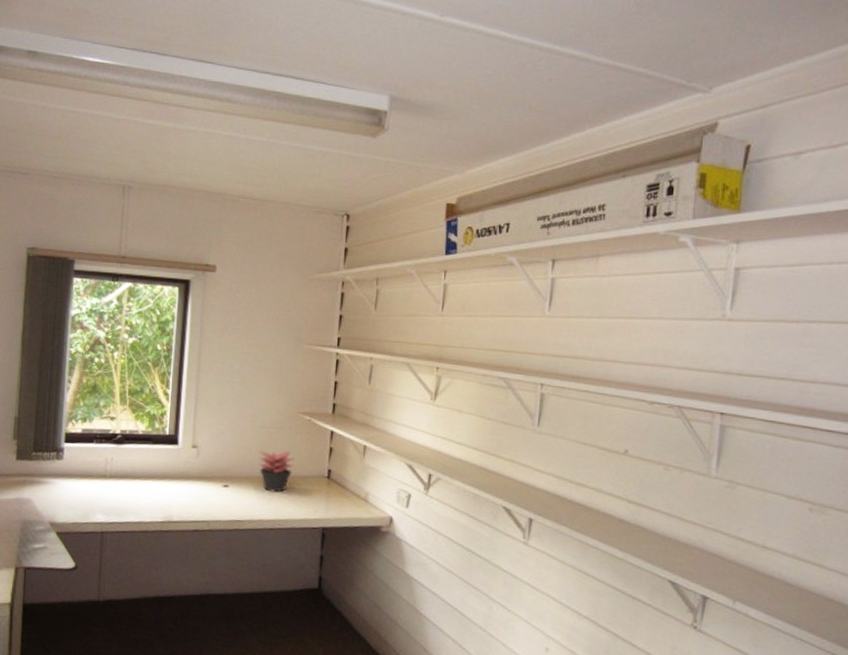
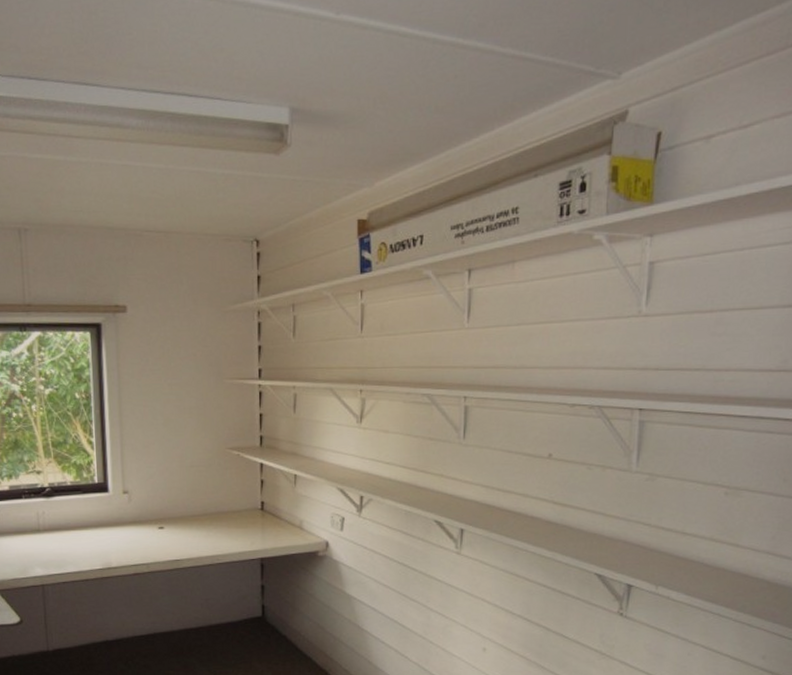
succulent plant: present [258,450,295,492] -> none [190,487,227,529]

